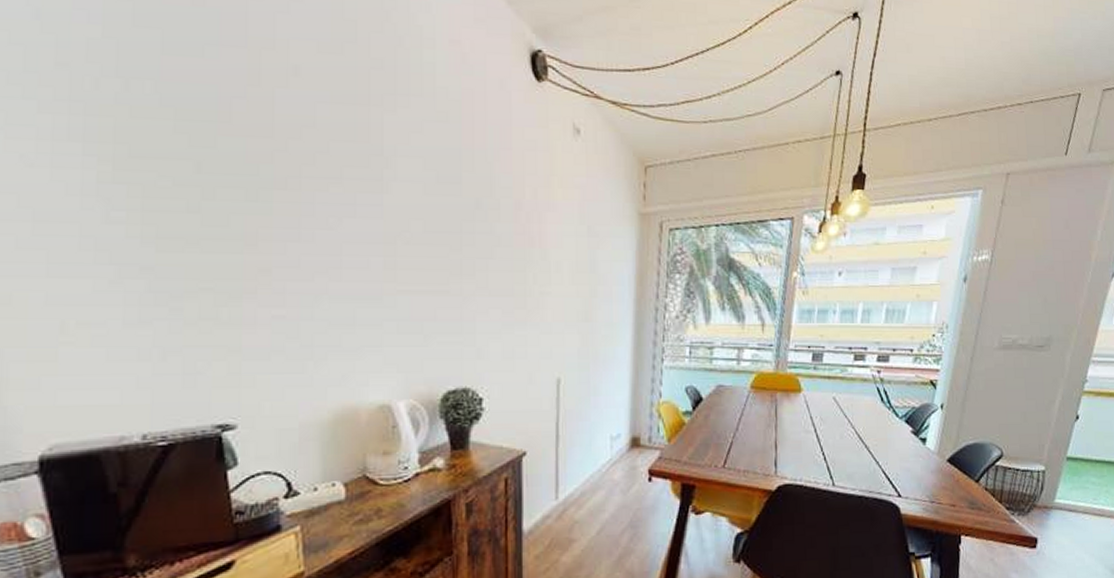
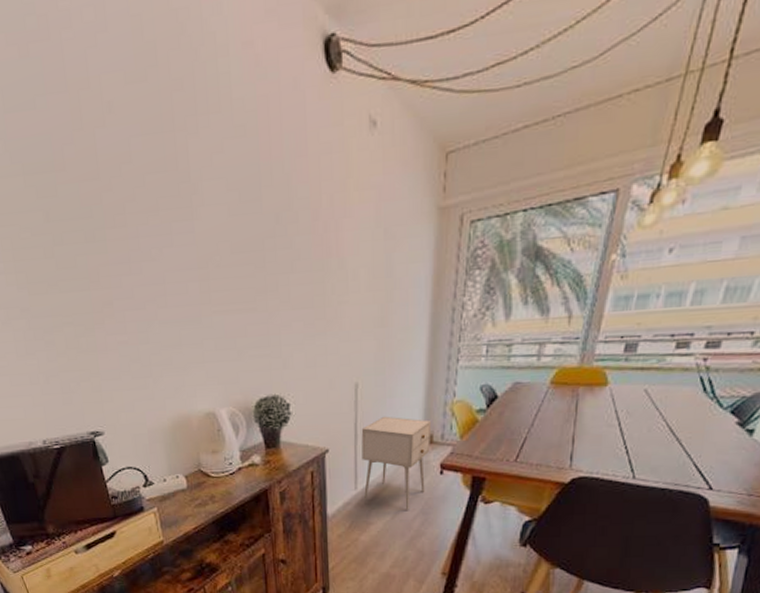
nightstand: none [563,415,639,523] -> present [361,416,432,510]

